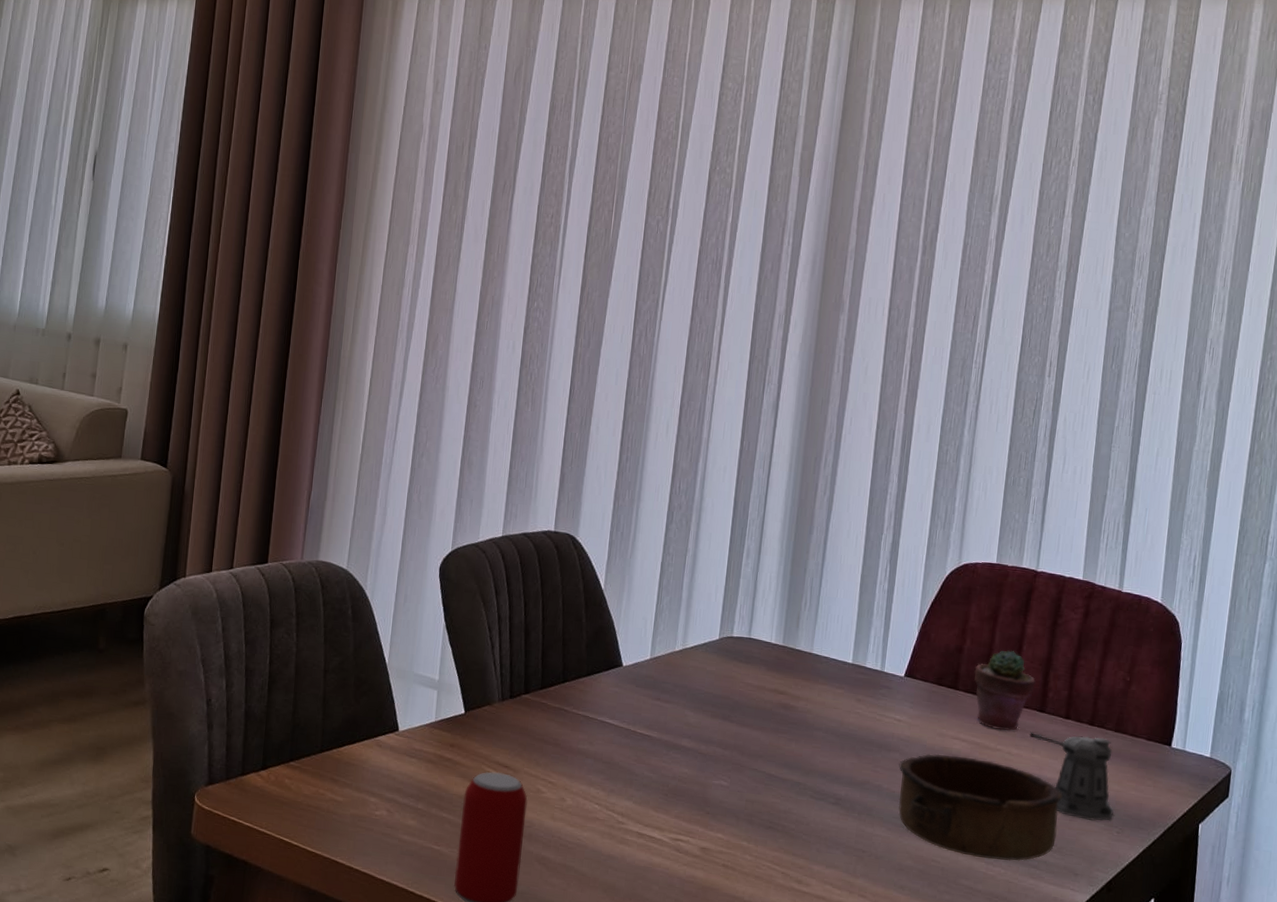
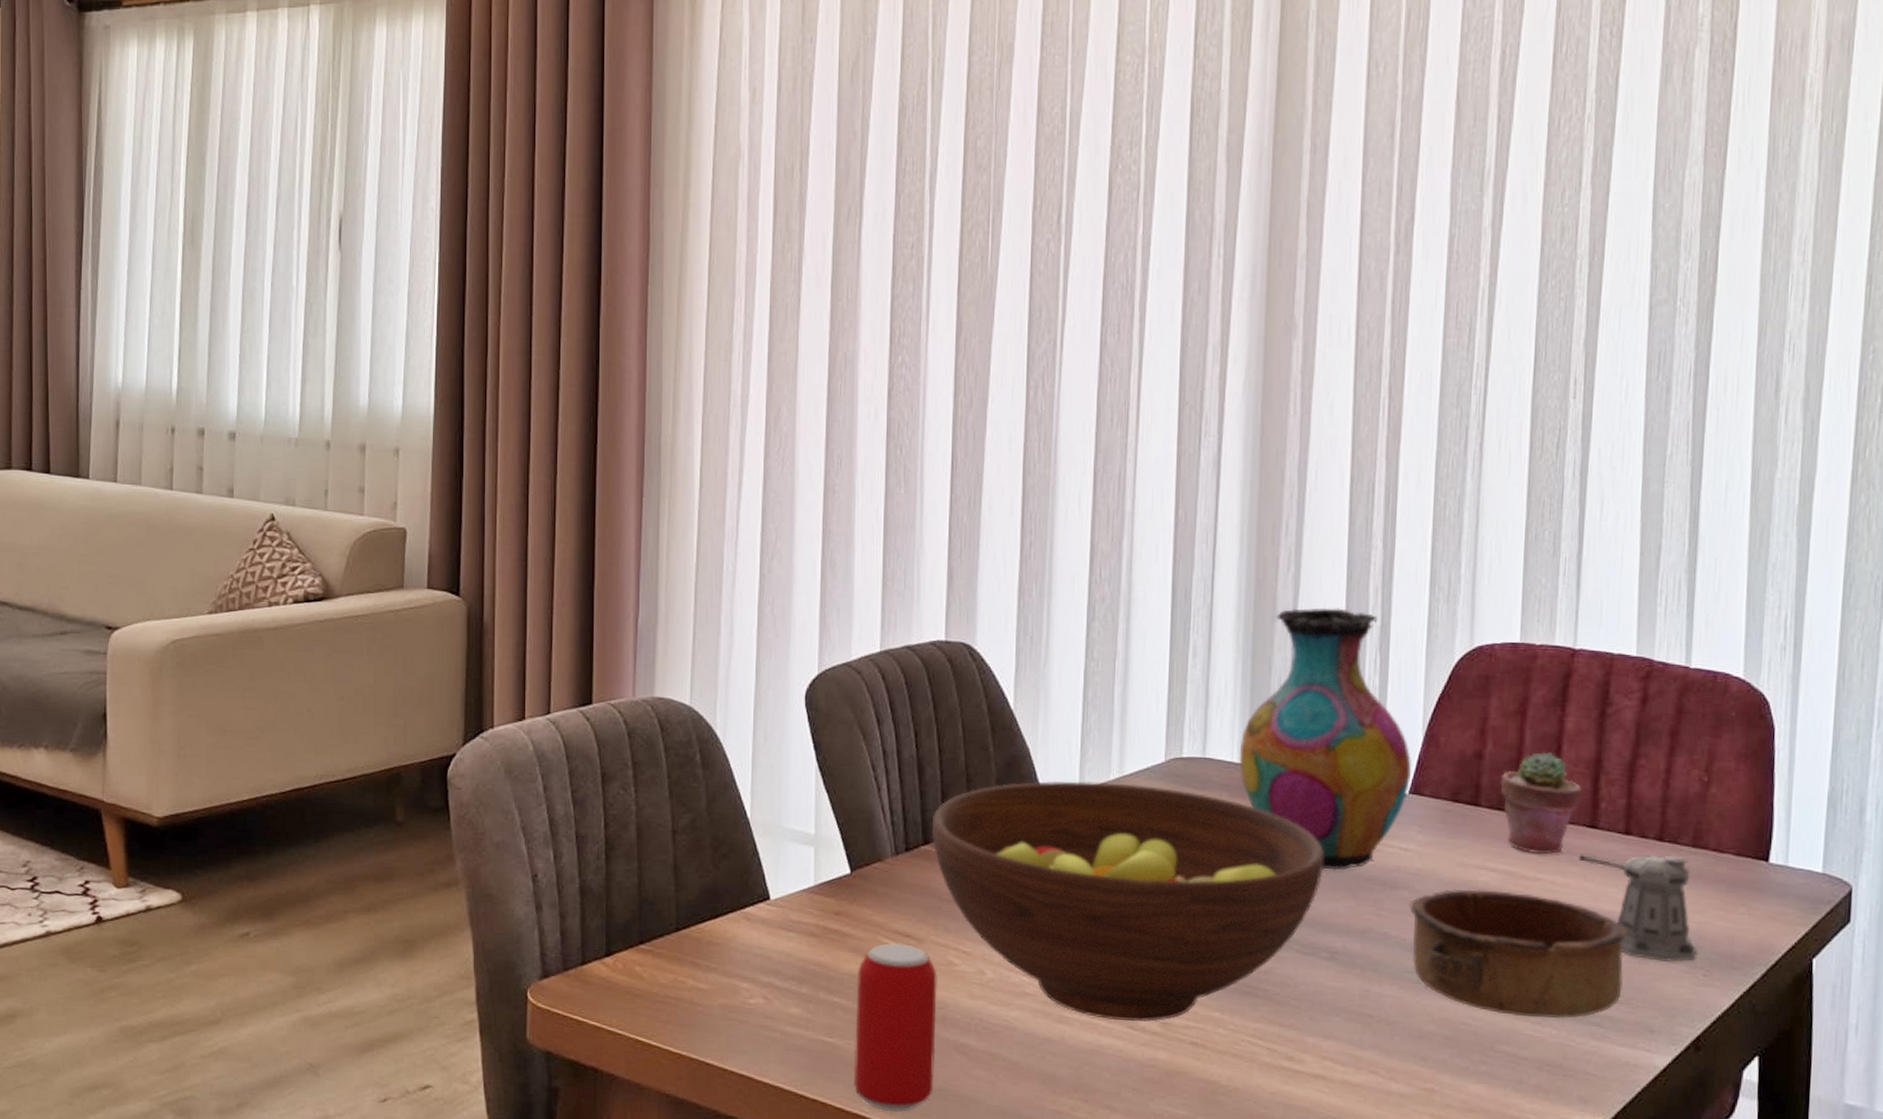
fruit bowl: none [532,648,837,847] -> present [931,780,1324,1022]
vase: none [776,524,909,734] -> present [1239,607,1413,871]

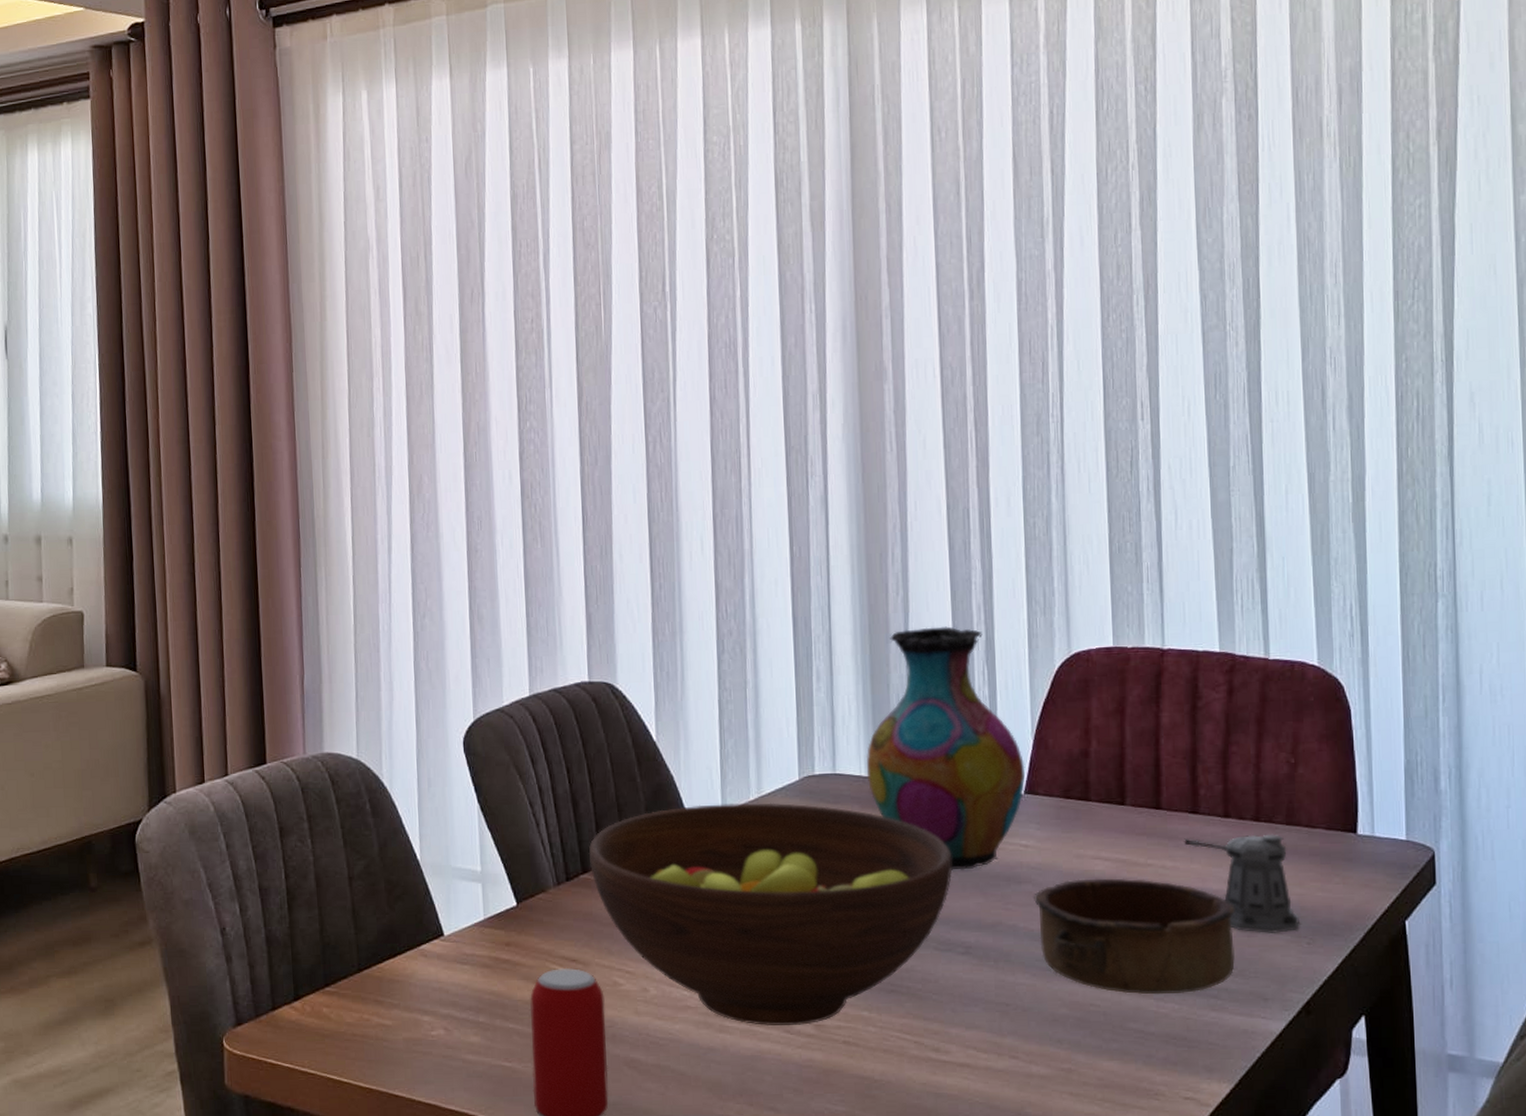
potted succulent: present [1500,752,1582,855] -> none [1106,746,1182,842]

